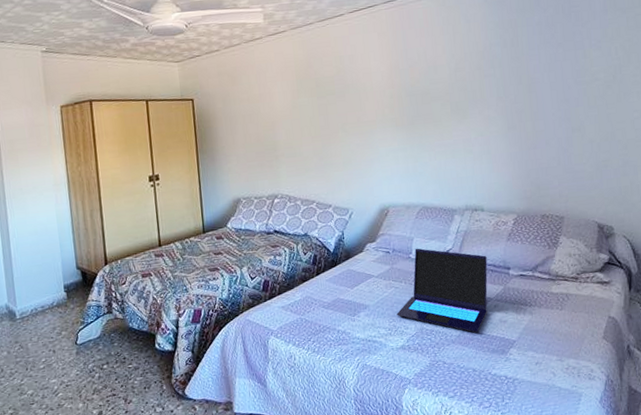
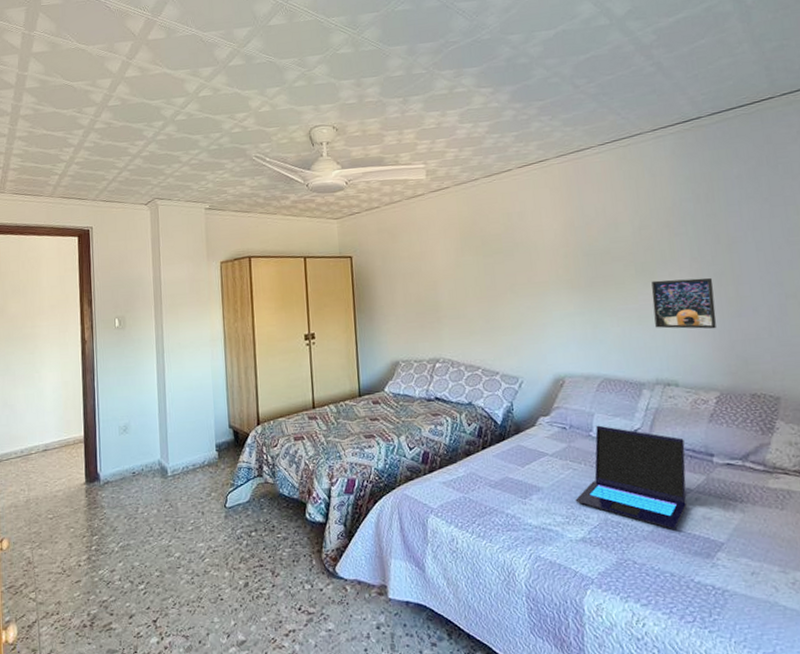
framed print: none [464,114,516,161] -> present [651,277,717,329]

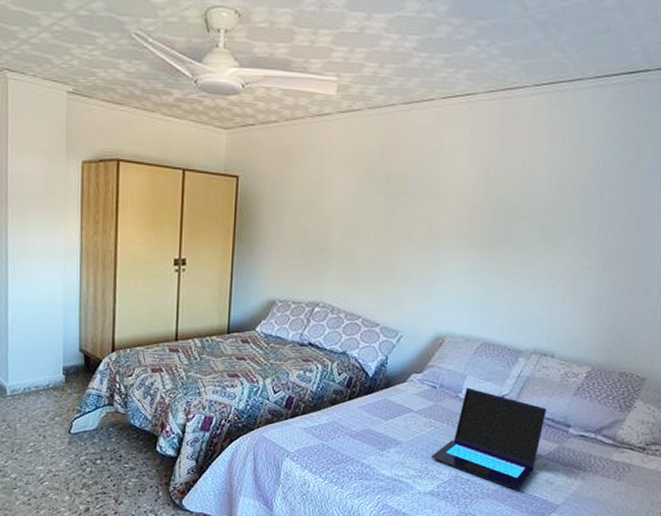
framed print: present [651,277,717,329] -> none [546,247,615,305]

